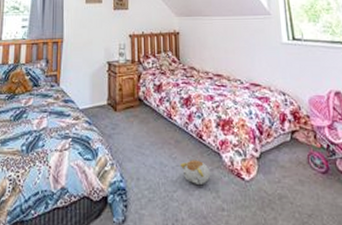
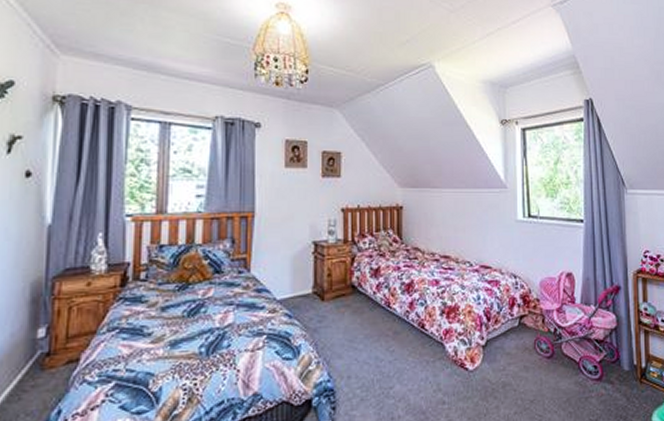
plush toy: present [179,160,210,184] -> none [398,352,431,378]

